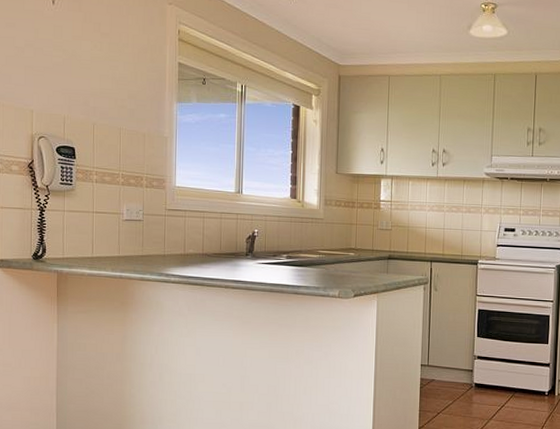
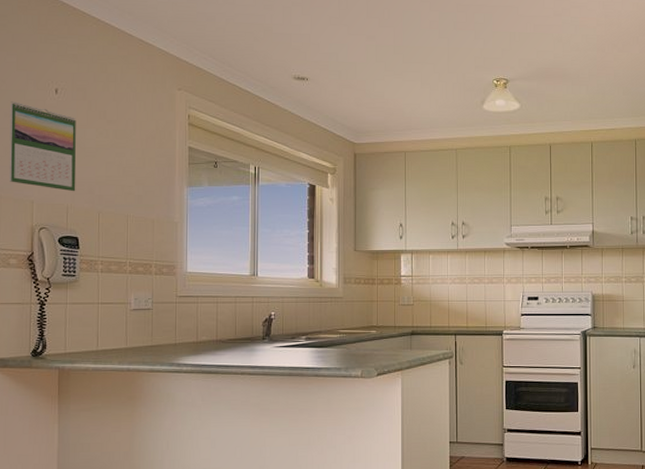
calendar: none [10,11,73,103] -> present [8,101,77,192]

